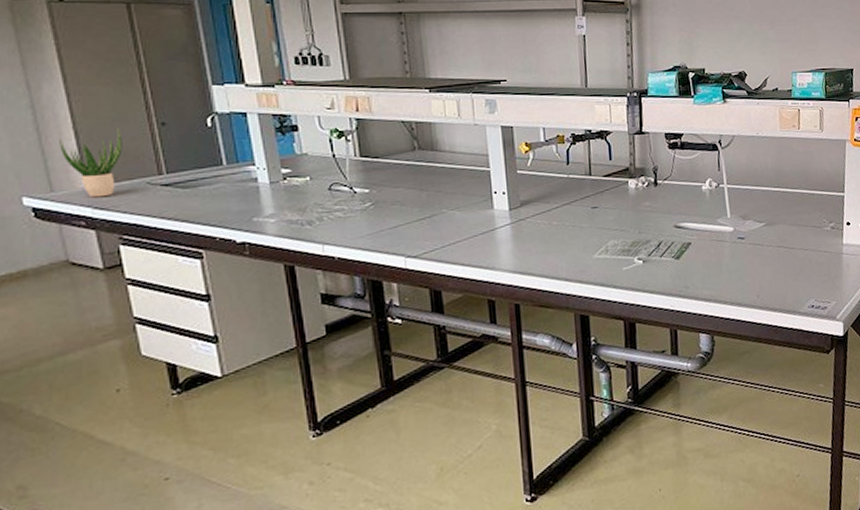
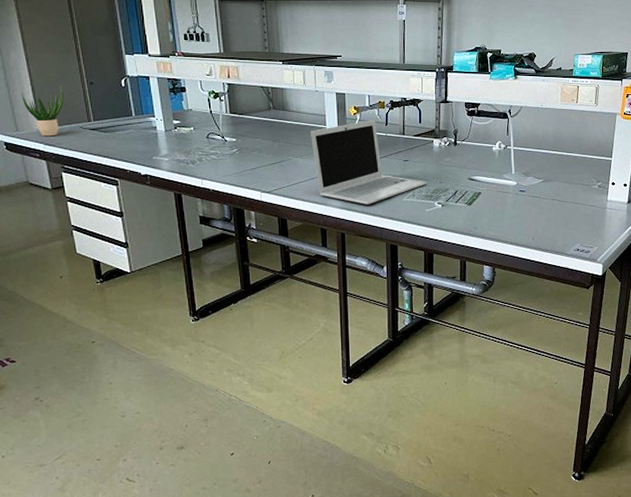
laptop: none [470,158,622,266] -> present [311,120,426,205]

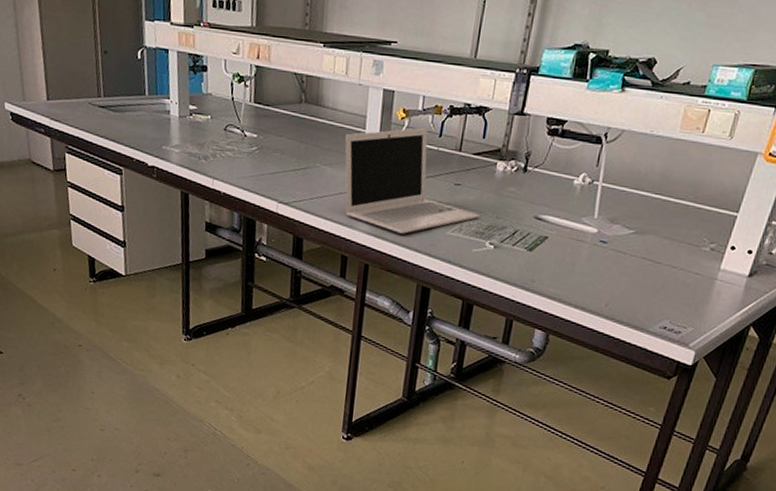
potted plant: present [22,85,64,137] -> none [32,52,75,111]

